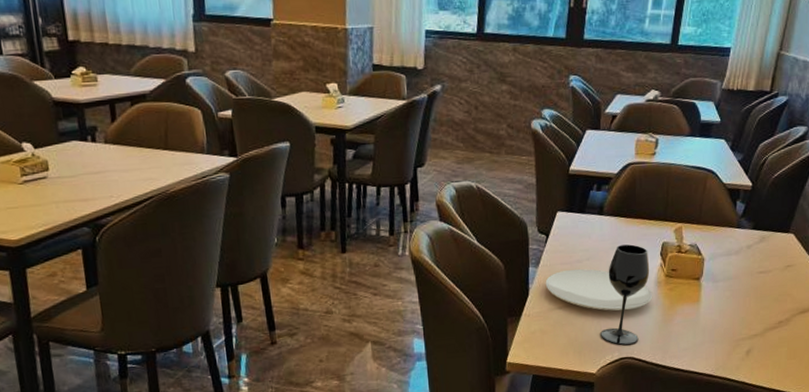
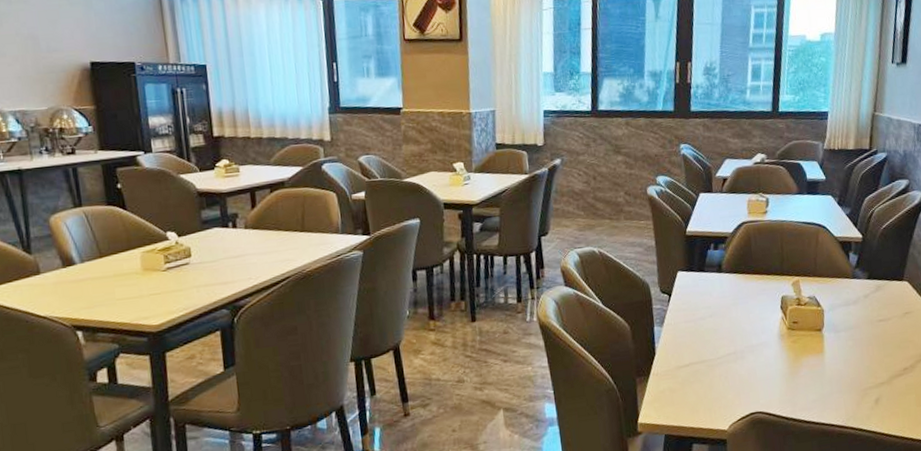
plate: present [545,269,653,311] -> none [671,325,778,366]
wineglass: present [600,244,650,345] -> none [729,299,772,400]

